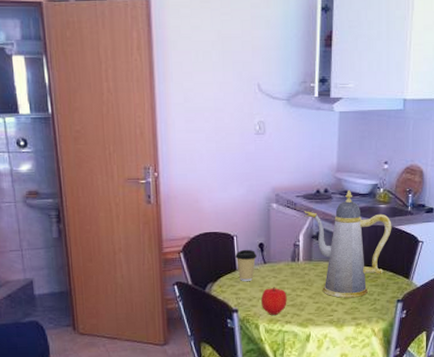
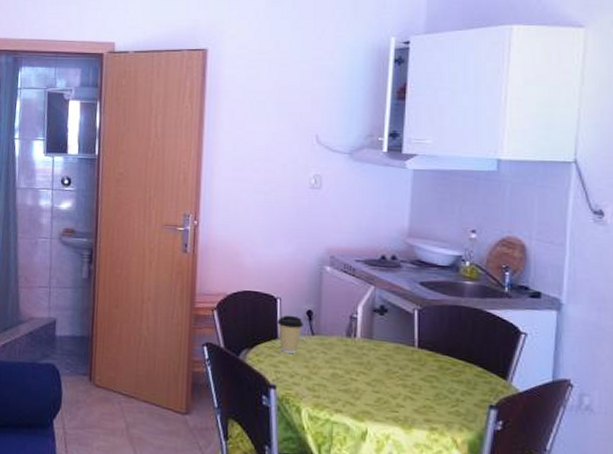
fruit: present [261,287,287,315] -> none [306,364,339,399]
coffee pot: present [304,189,392,298] -> none [364,259,482,394]

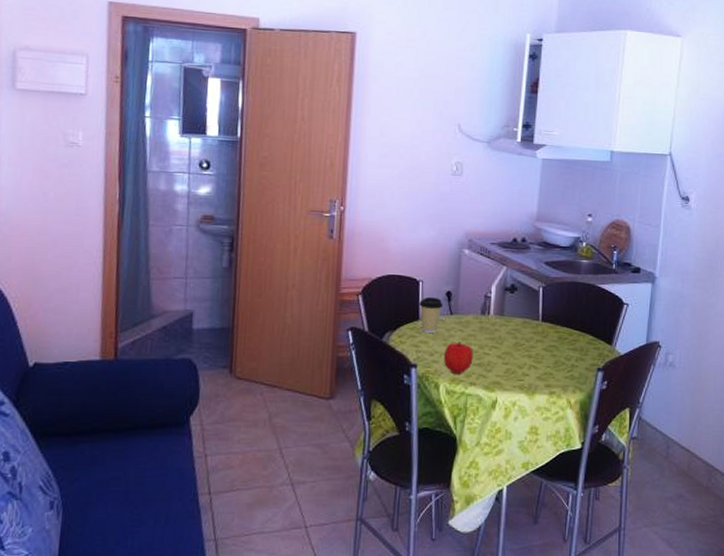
fruit: none [306,364,339,399] -> present [444,342,473,374]

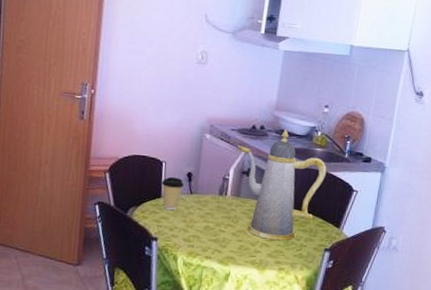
fruit: present [444,342,473,374] -> none [183,219,210,248]
coffee pot: none [498,240,594,361] -> present [236,129,327,241]

